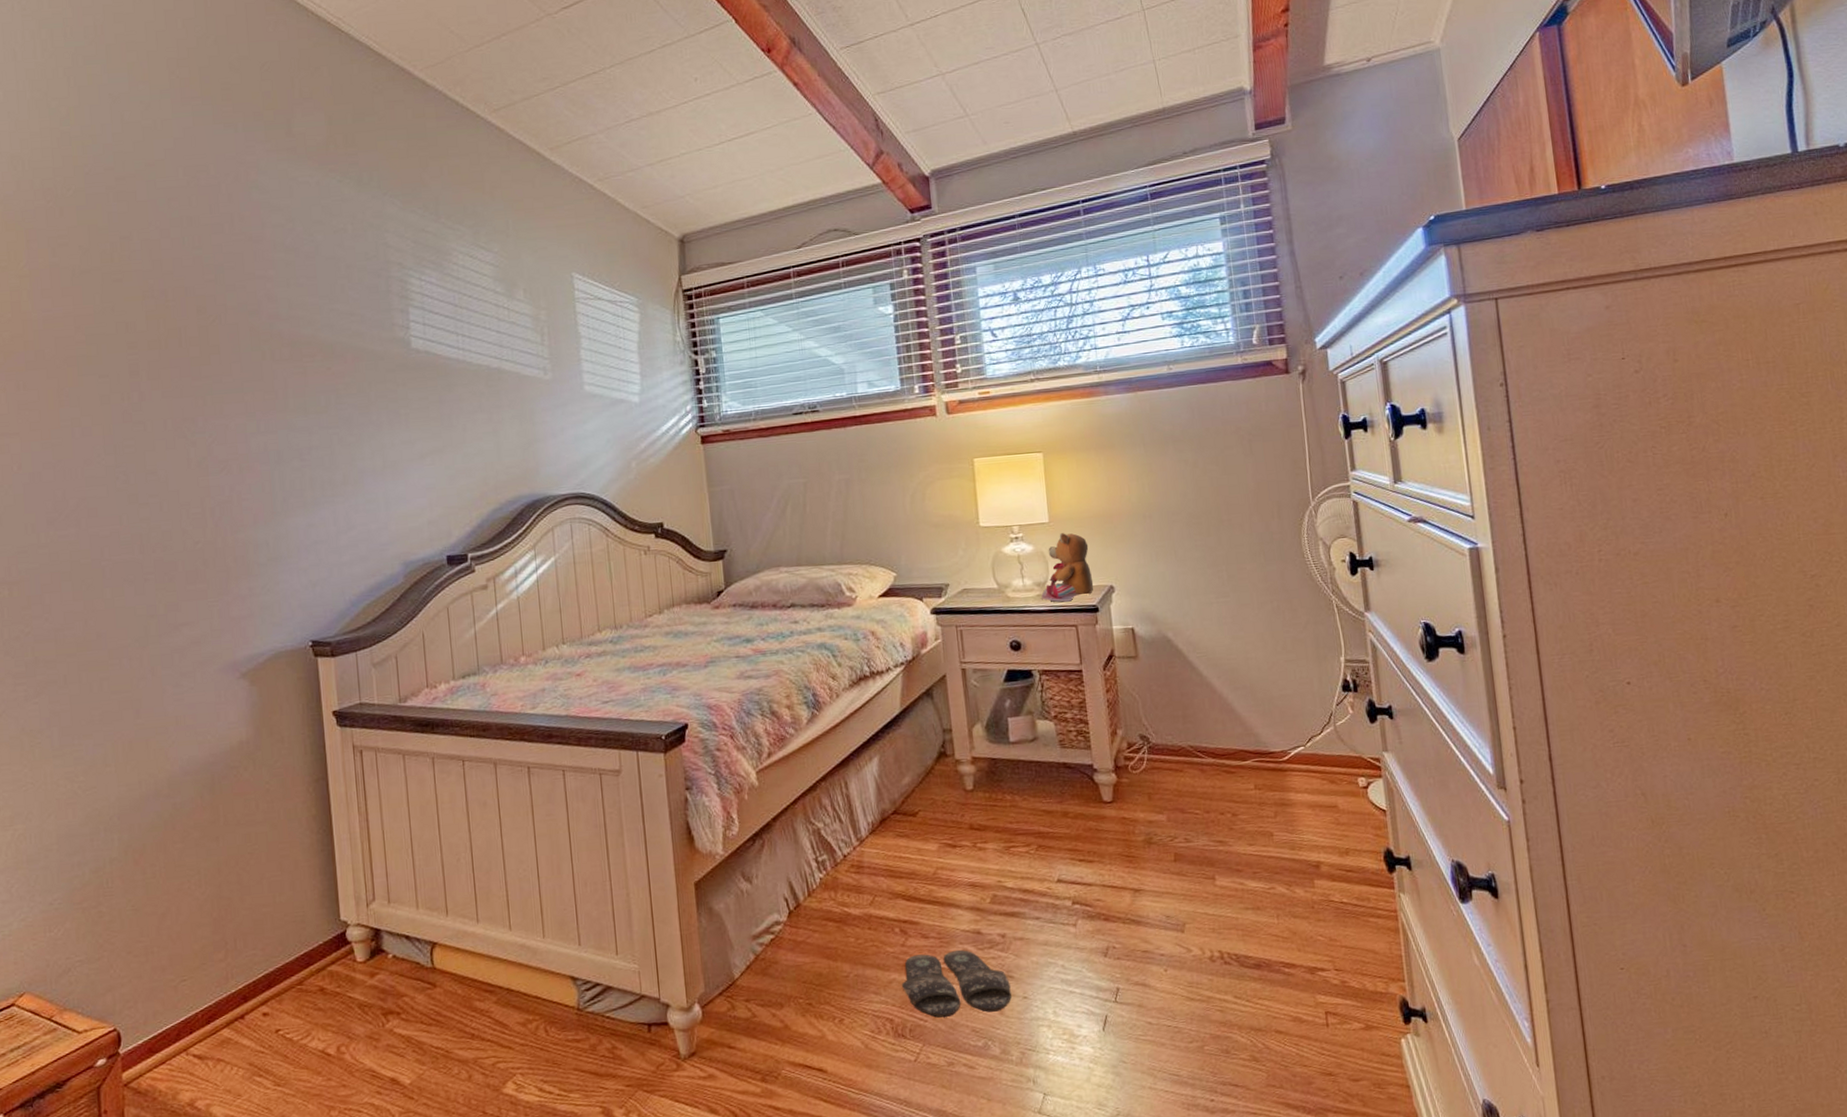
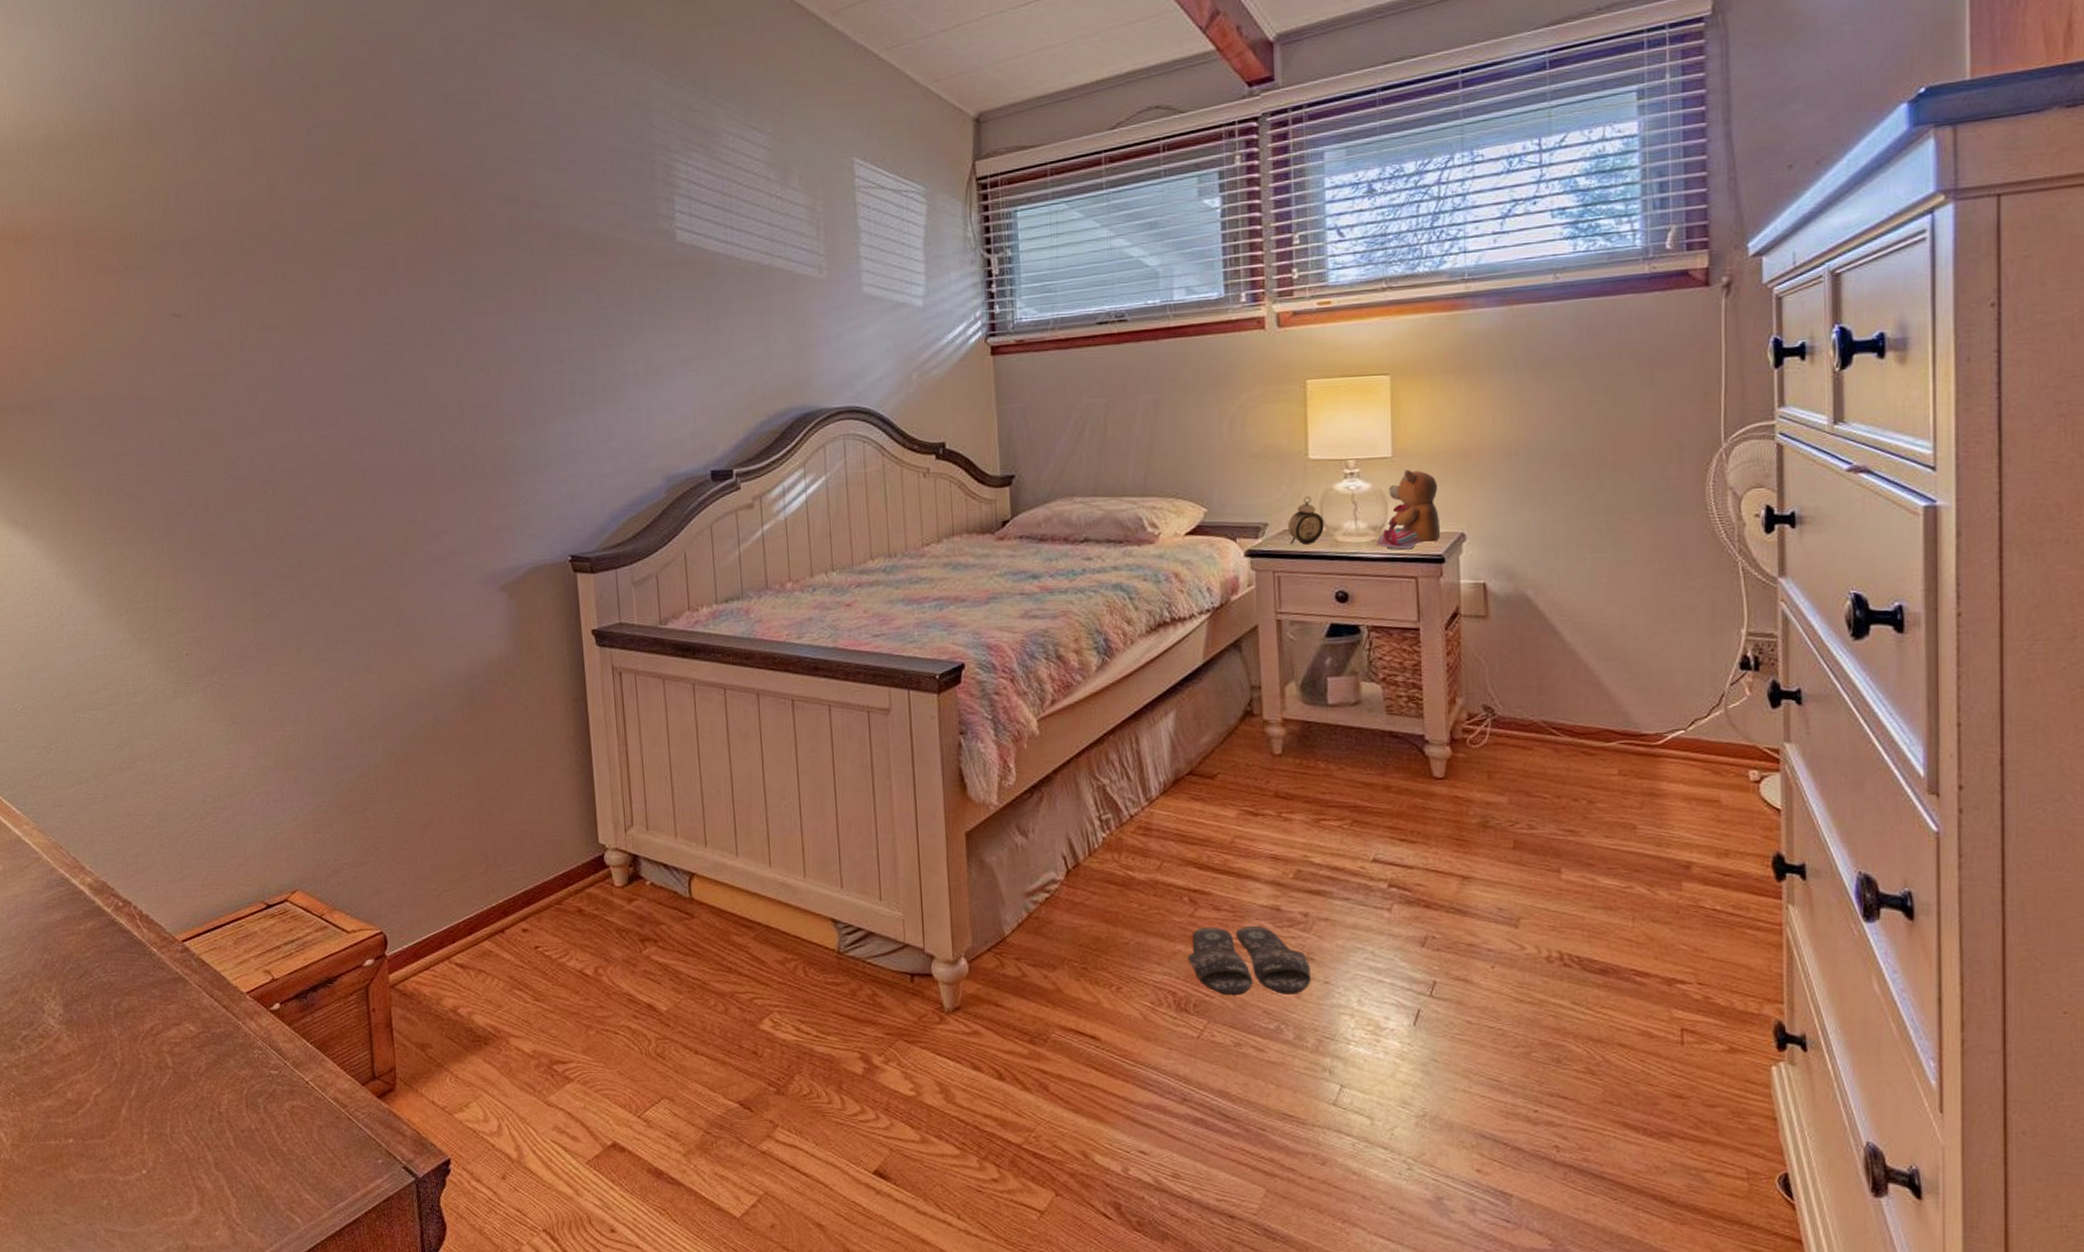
alarm clock: none [965,558,997,602] -> present [1287,496,1324,545]

